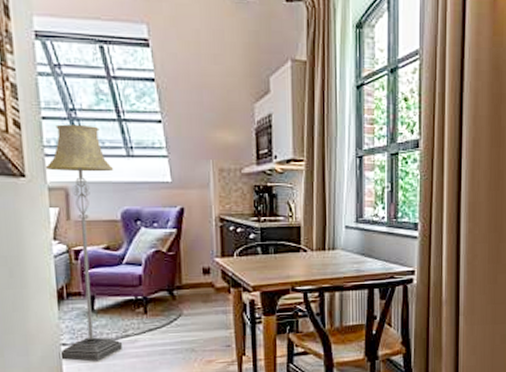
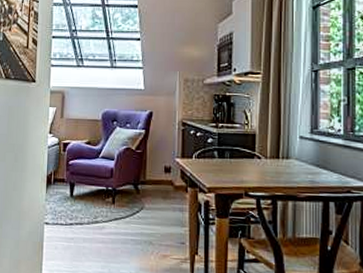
floor lamp: present [46,124,123,362] -> none [42,42,99,242]

